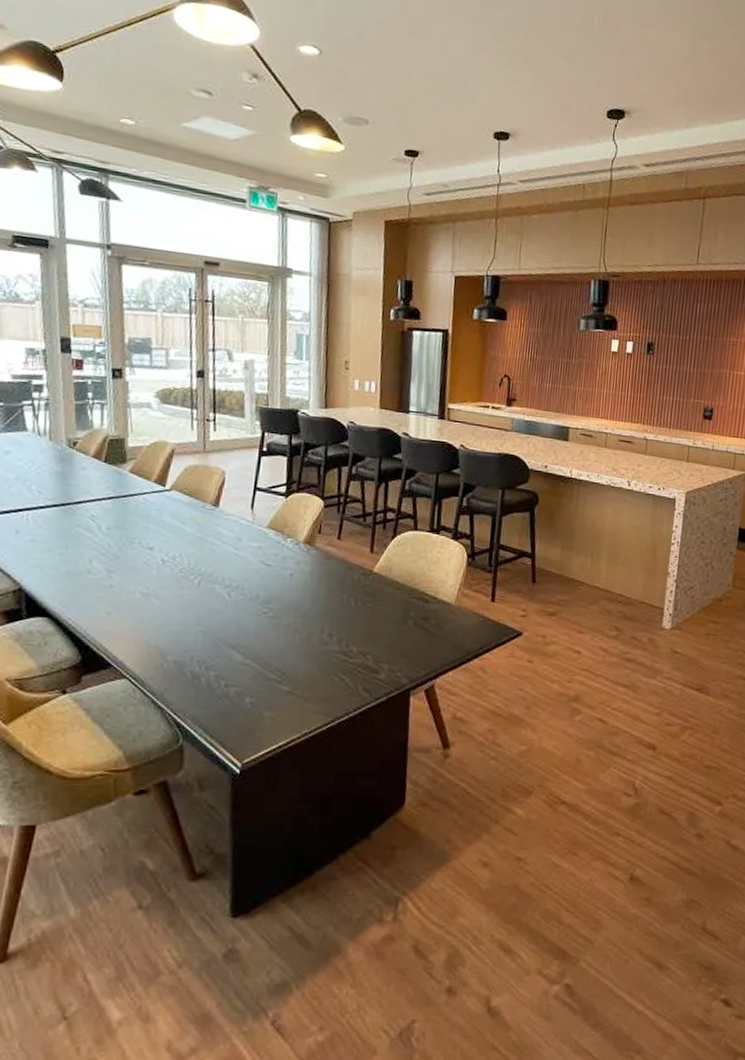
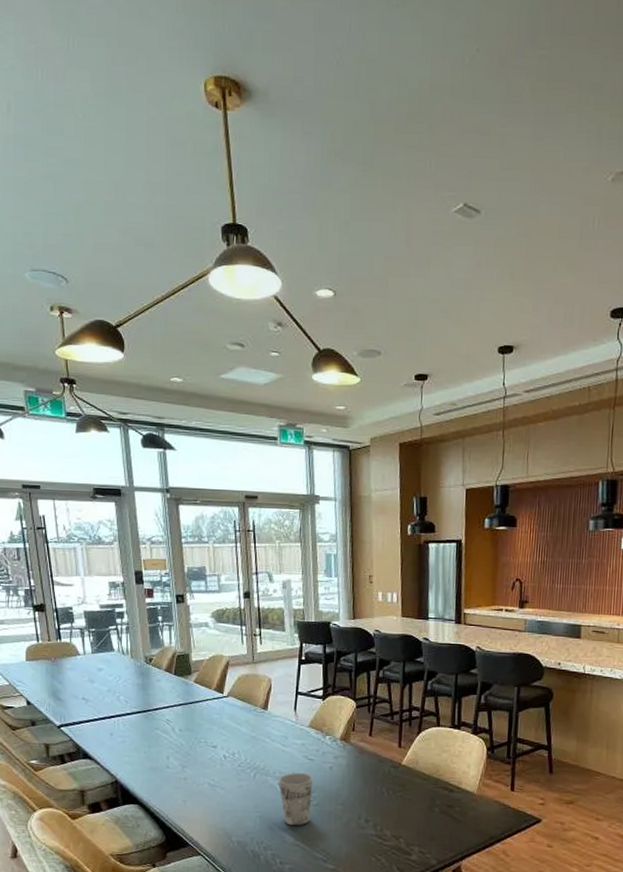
cup: none [228,579,270,642] -> present [279,772,313,826]

